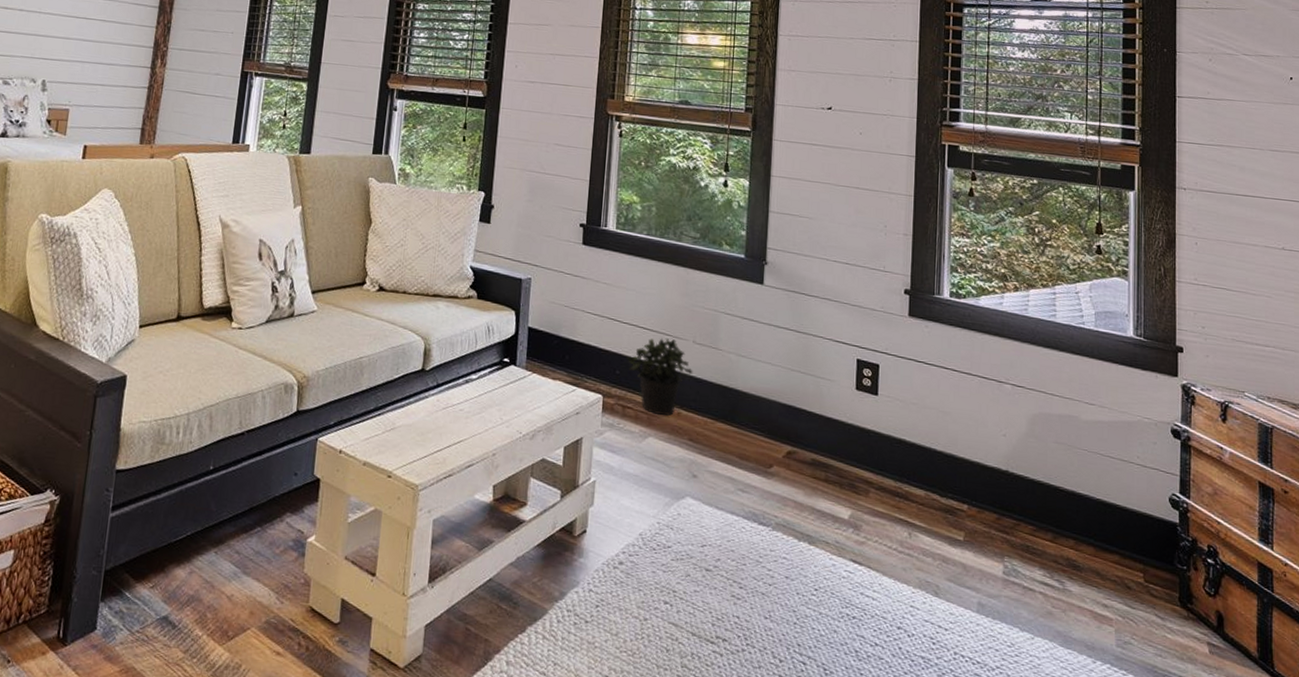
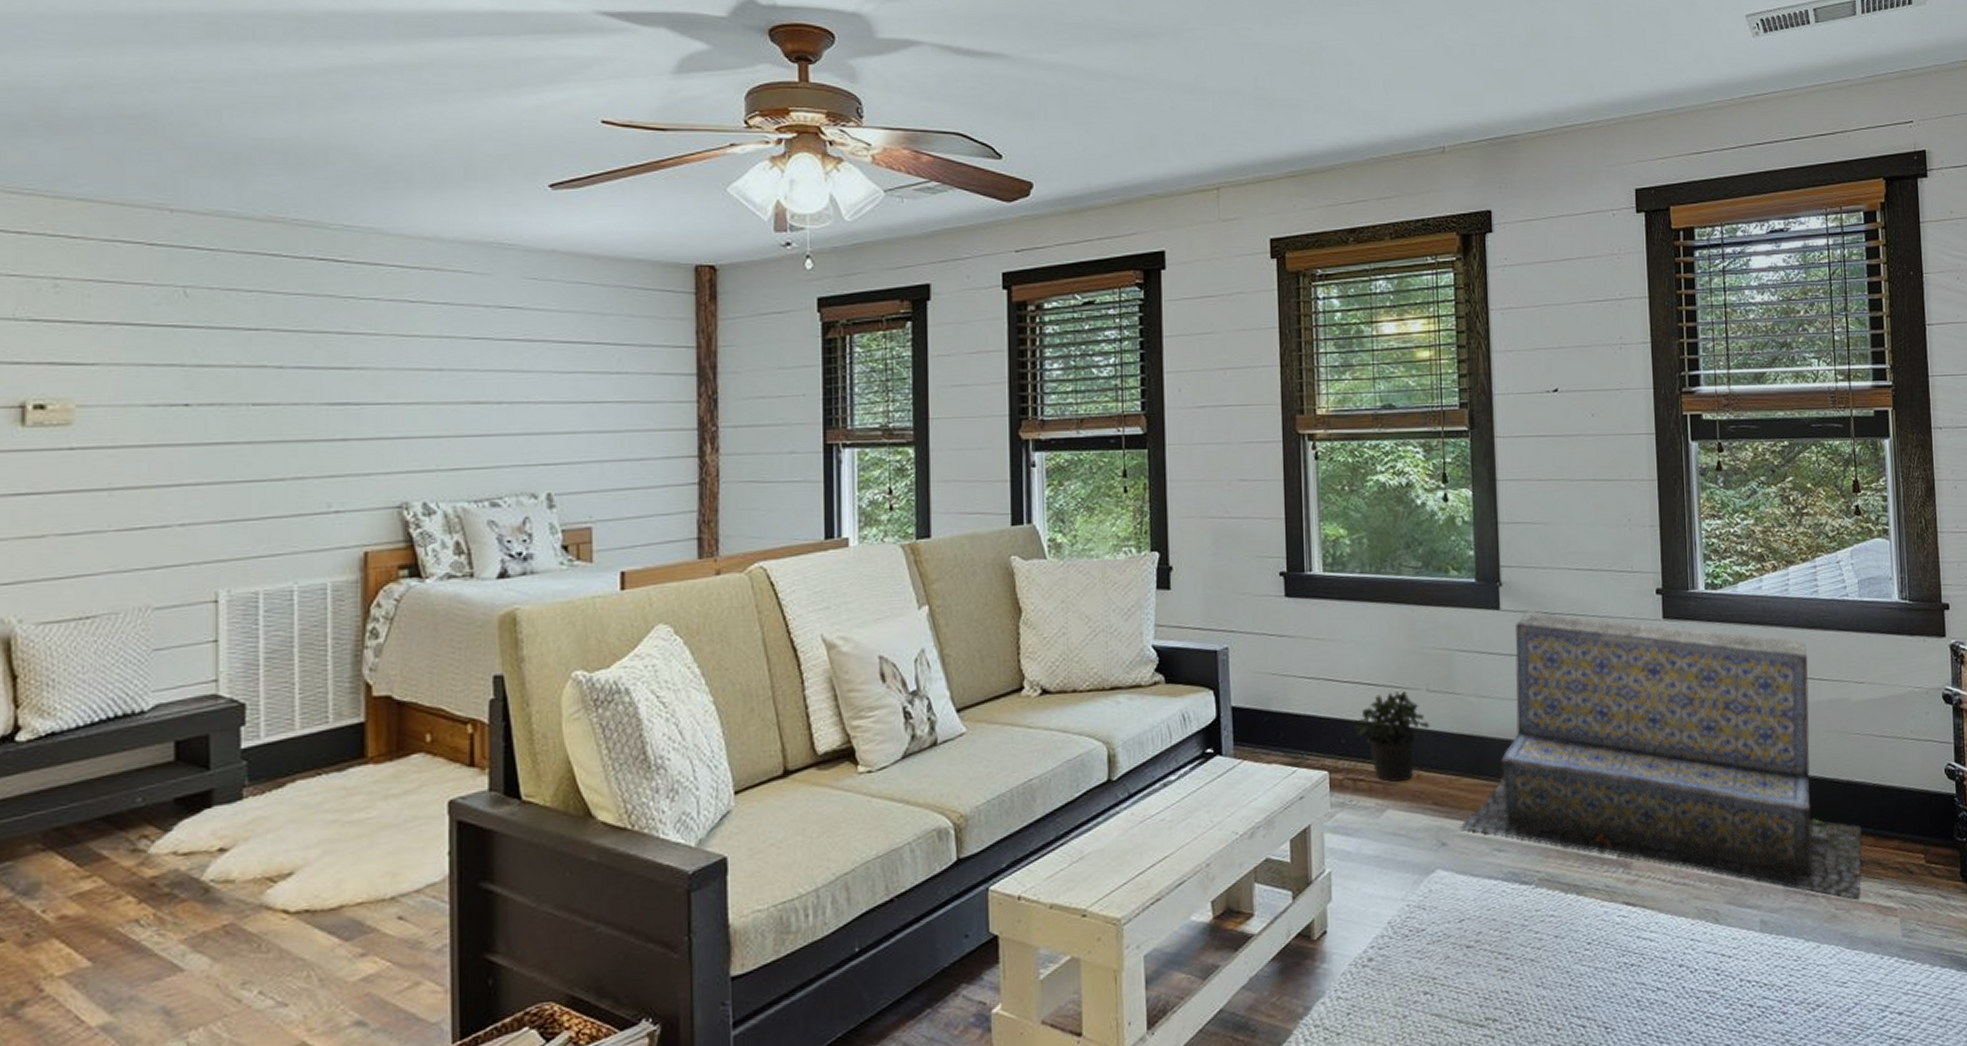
bench: none [710,289,1082,603] -> present [1460,610,1862,900]

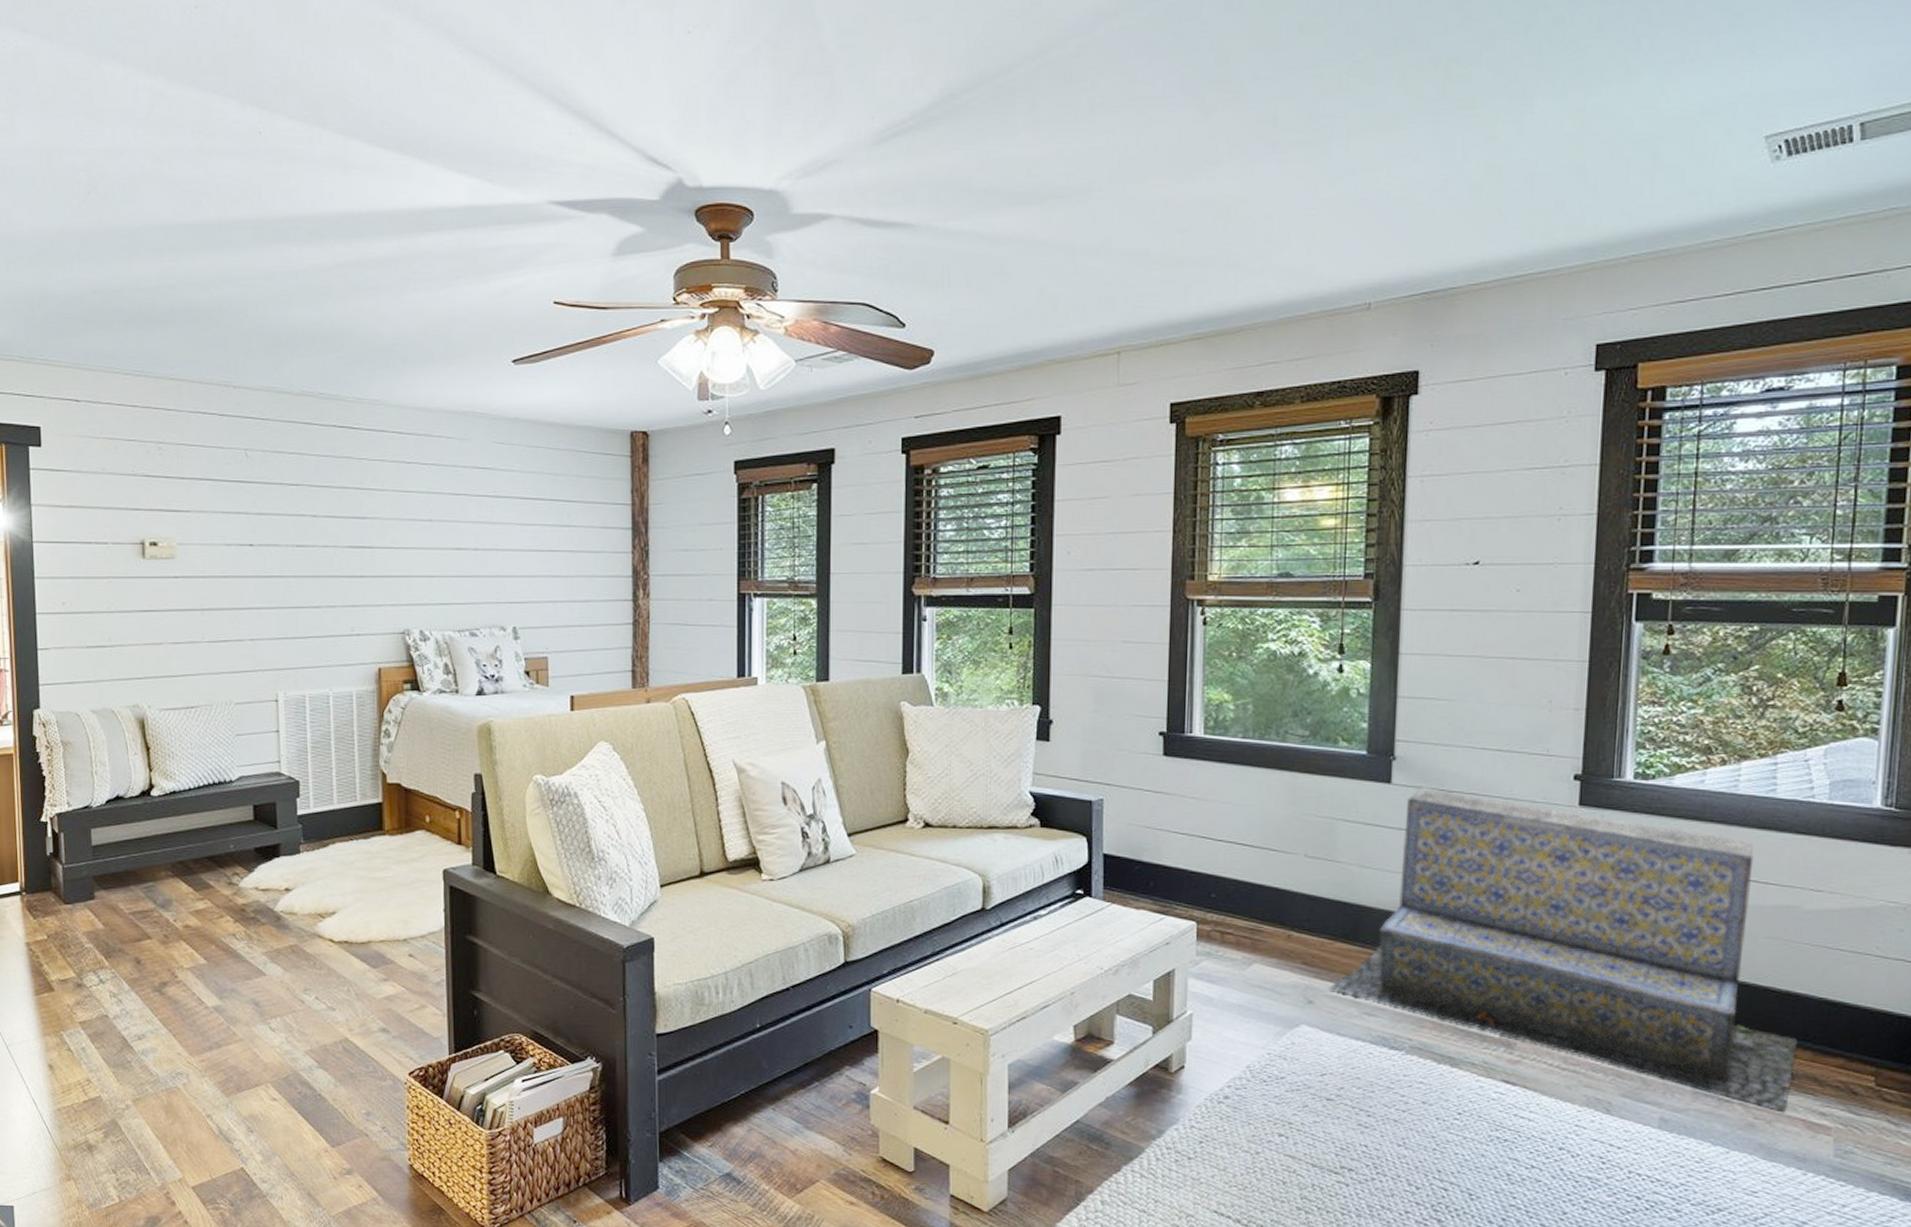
potted plant: present [1351,691,1430,782] -> none [1223,854,1305,939]

